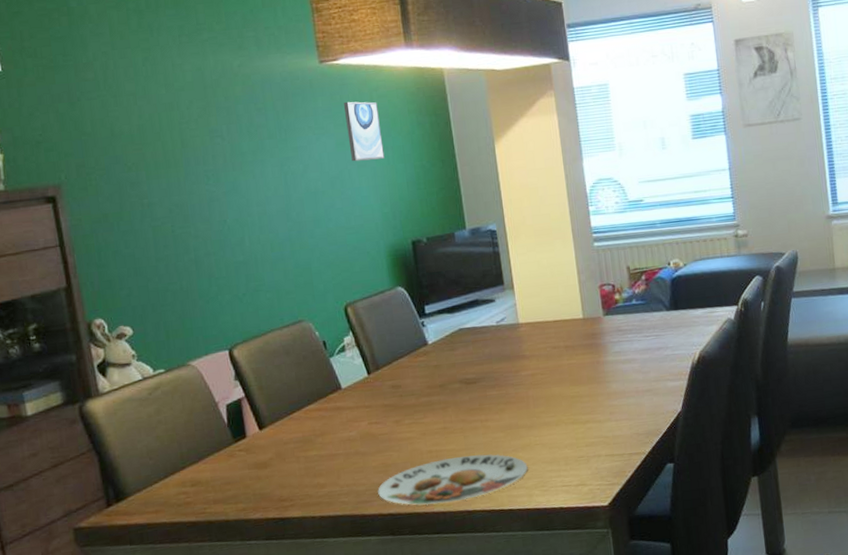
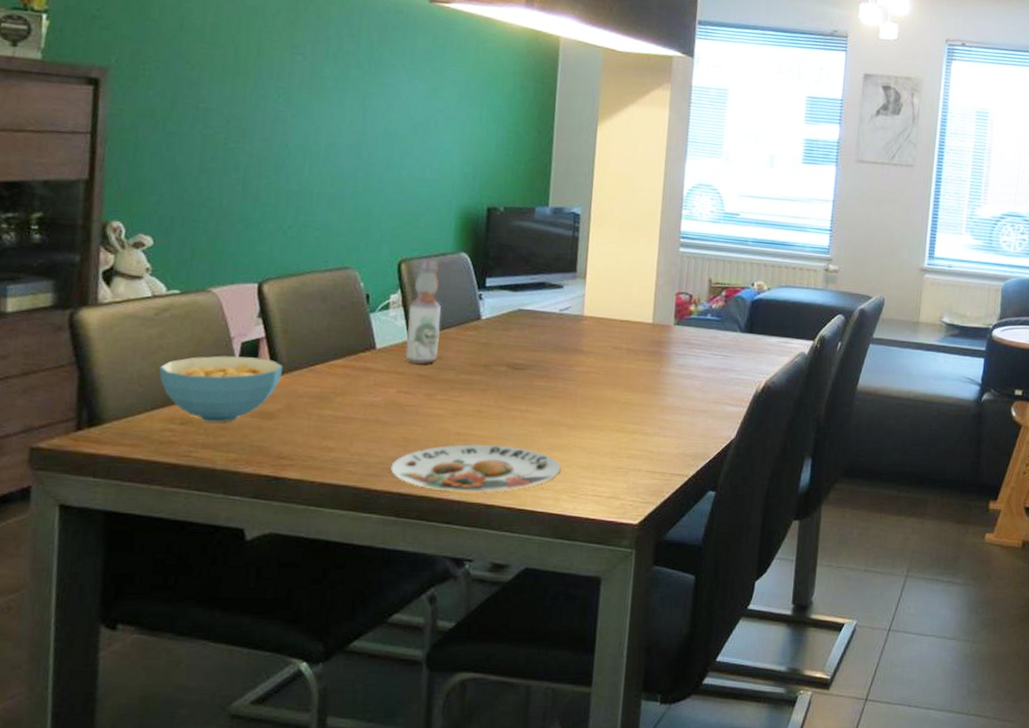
cereal bowl: none [163,415,267,480] -> present [159,355,284,422]
wall art: present [343,101,385,162] -> none [441,48,482,116]
bottle: none [361,298,397,397] -> present [405,259,441,364]

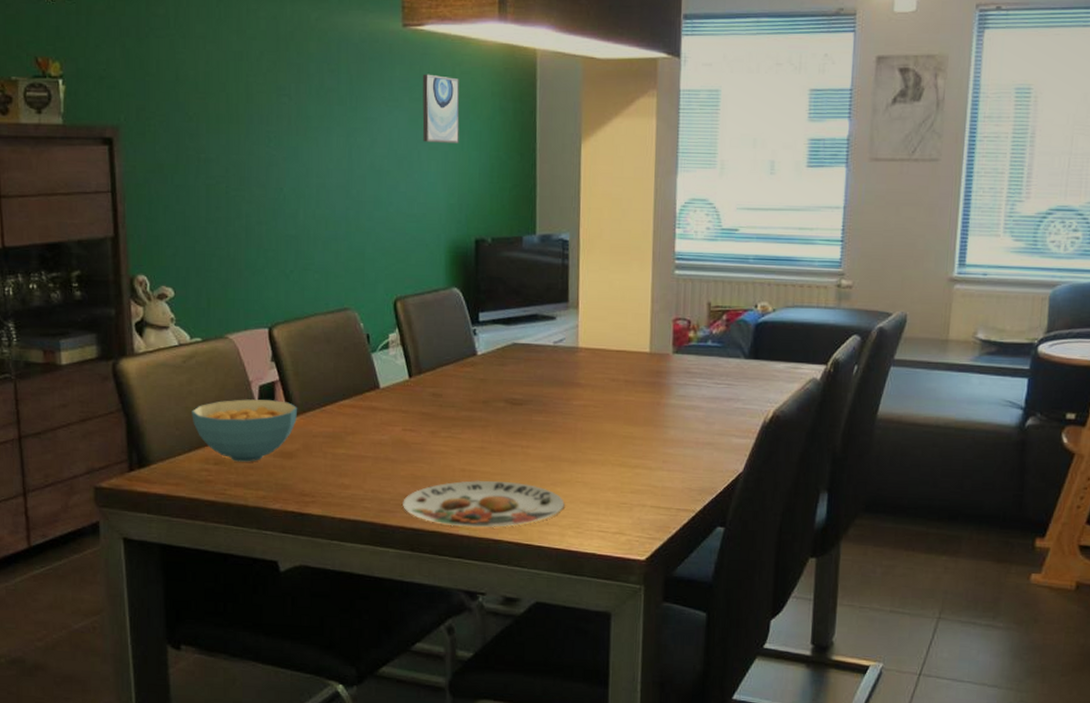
bottle: present [405,259,441,364] -> none [407,296,438,402]
wall art: none [441,48,482,116] -> present [422,74,460,143]

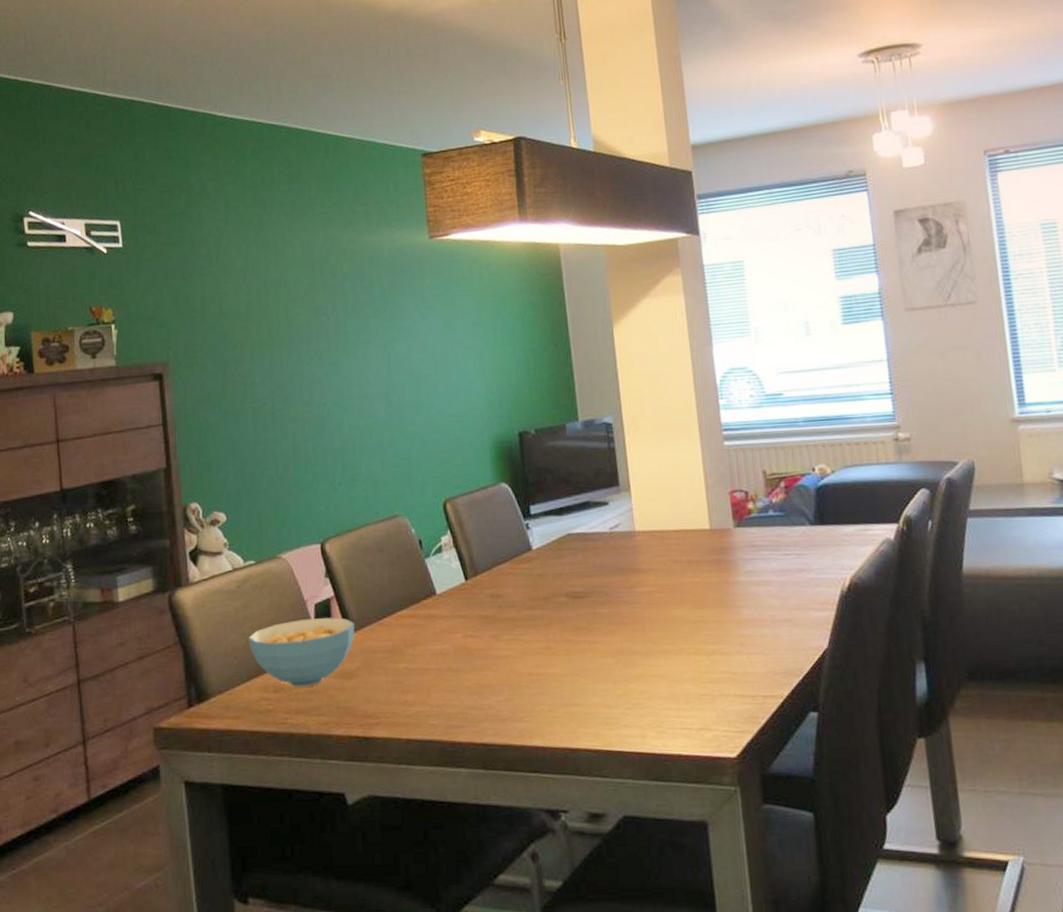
plate: present [403,480,565,528] -> none [470,682,642,738]
wall art: present [422,74,460,143] -> none [451,279,493,344]

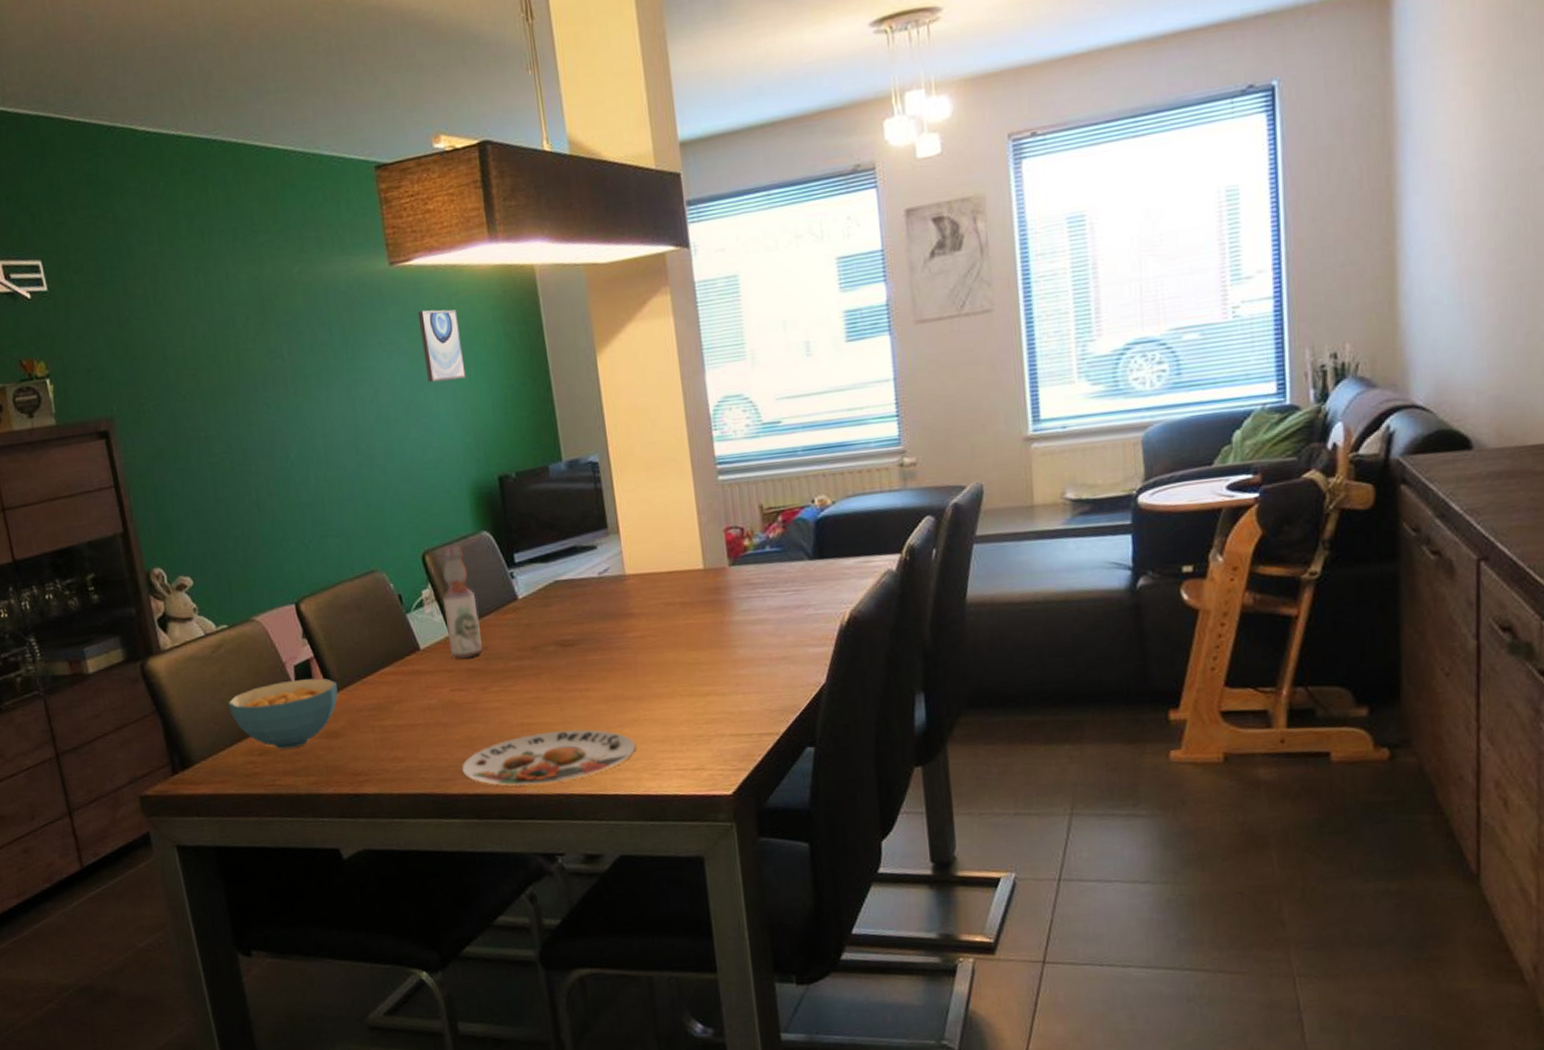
wall art: none [451,279,493,344] -> present [417,309,466,383]
bottle: none [460,495,496,606] -> present [441,545,483,659]
plate: none [470,682,642,738] -> present [462,729,636,786]

